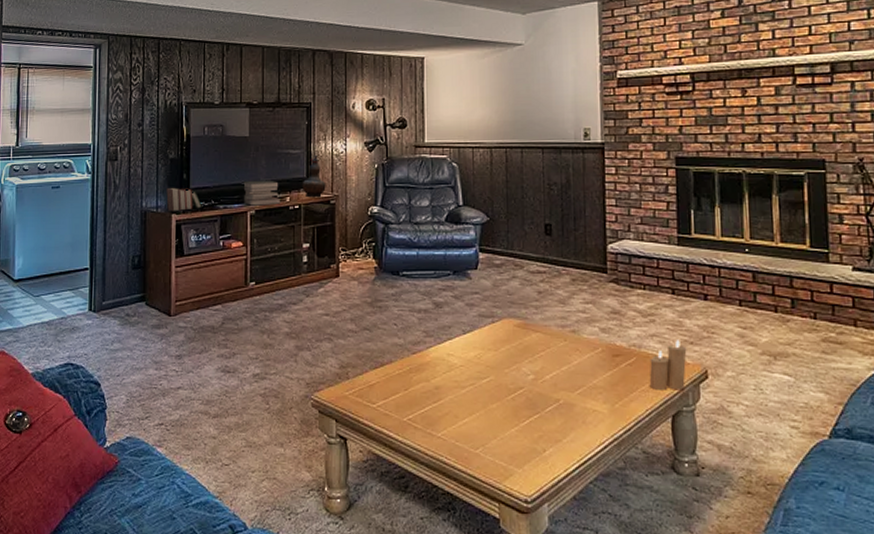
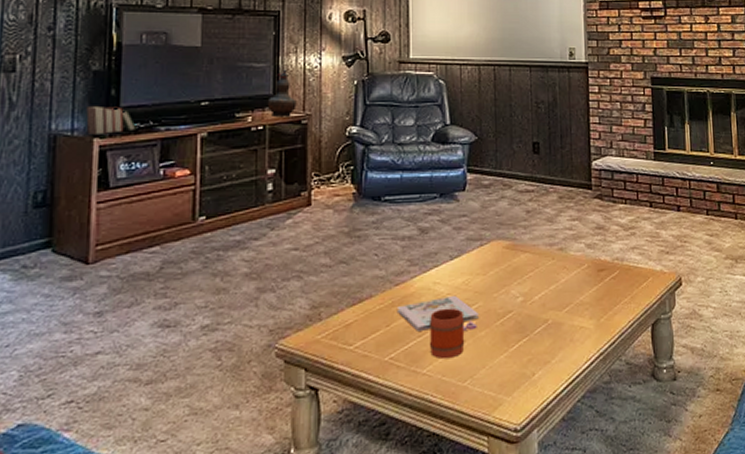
books: present [243,180,280,206] -> none [192,97,240,127]
magazine: none [414,367,492,403] -> present [396,295,480,332]
mug: none [443,379,477,425] -> present [428,307,465,359]
candle: present [649,340,687,390] -> none [631,250,664,301]

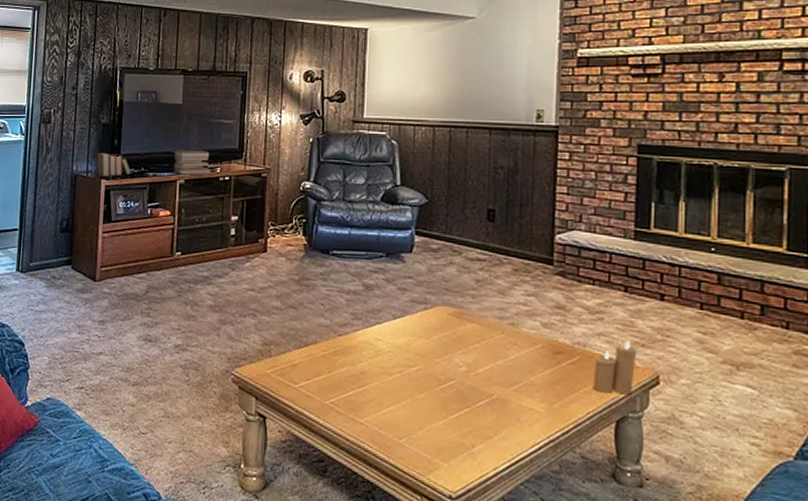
books: none [192,97,240,127] -> present [173,149,210,176]
decorative vase: present [267,69,297,118] -> none [233,125,258,170]
magazine: present [396,295,480,332] -> none [338,353,420,391]
mug: present [428,307,465,359] -> none [367,364,404,413]
candle: none [631,250,664,301] -> present [592,341,637,395]

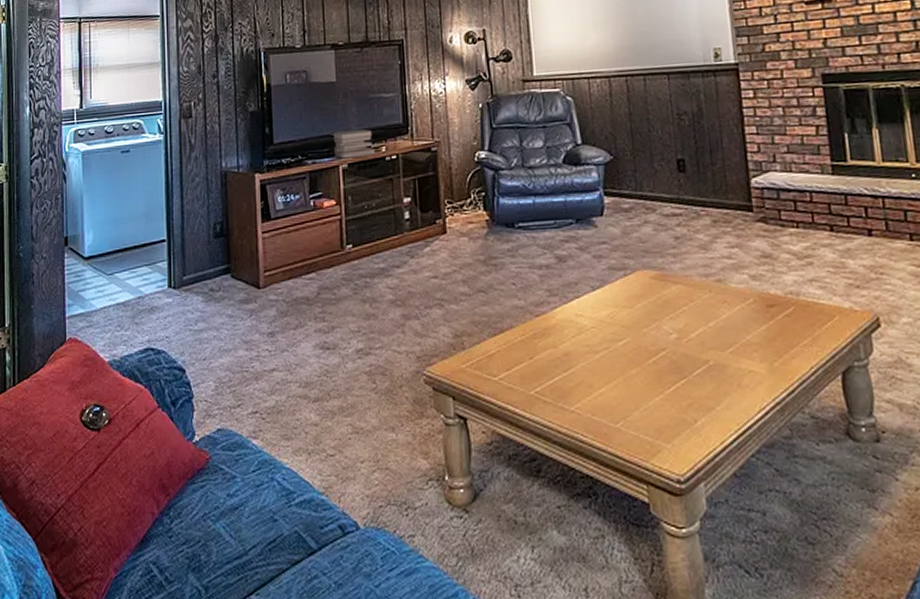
books: present [97,152,132,178] -> none [248,143,288,171]
candle: present [592,341,637,395] -> none [810,284,855,344]

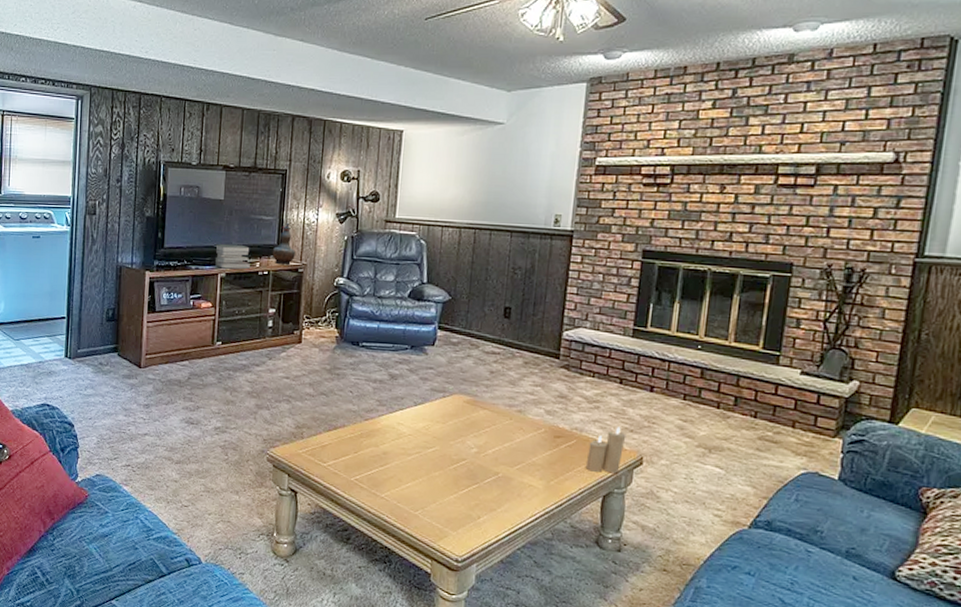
decorative vase: none [398,97,426,146] -> present [272,222,296,266]
candle: none [810,284,855,344] -> present [585,427,627,474]

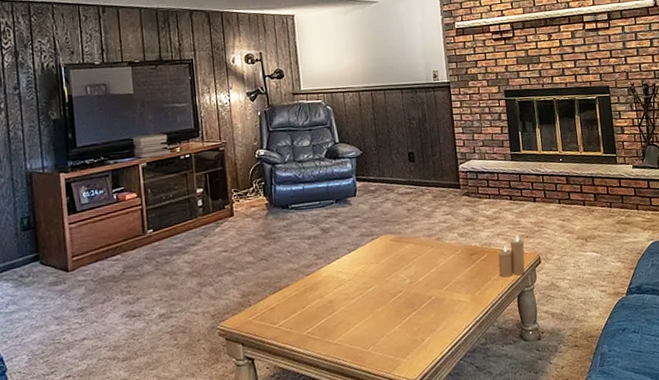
decorative vase: present [272,222,296,266] -> none [190,106,214,147]

